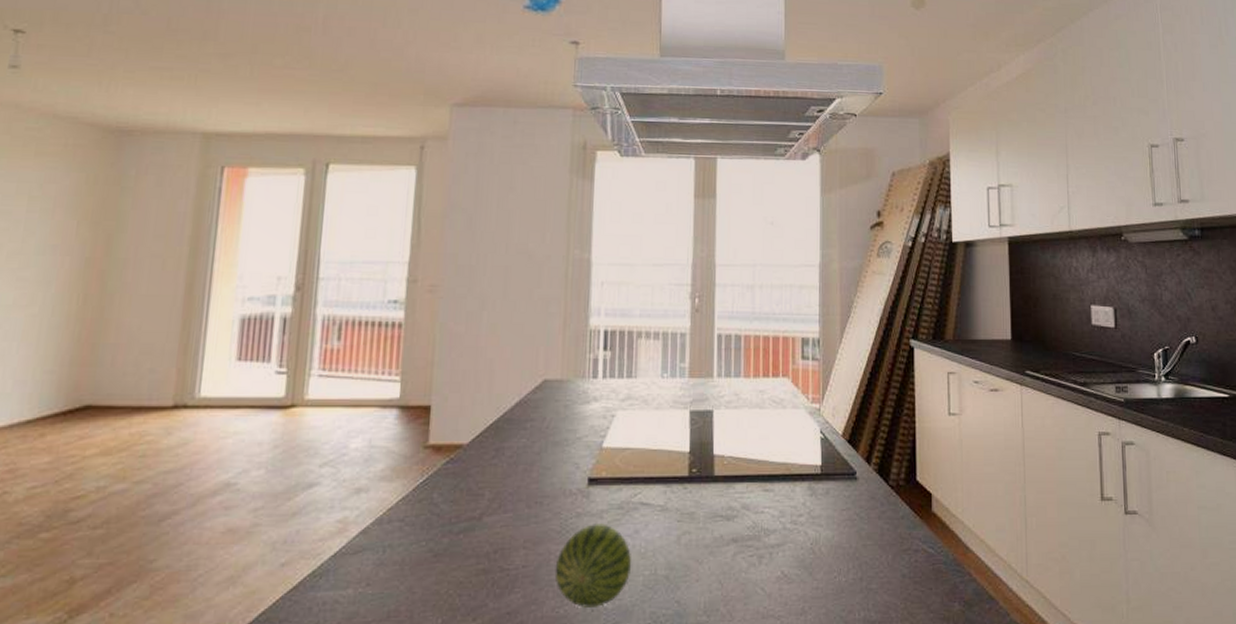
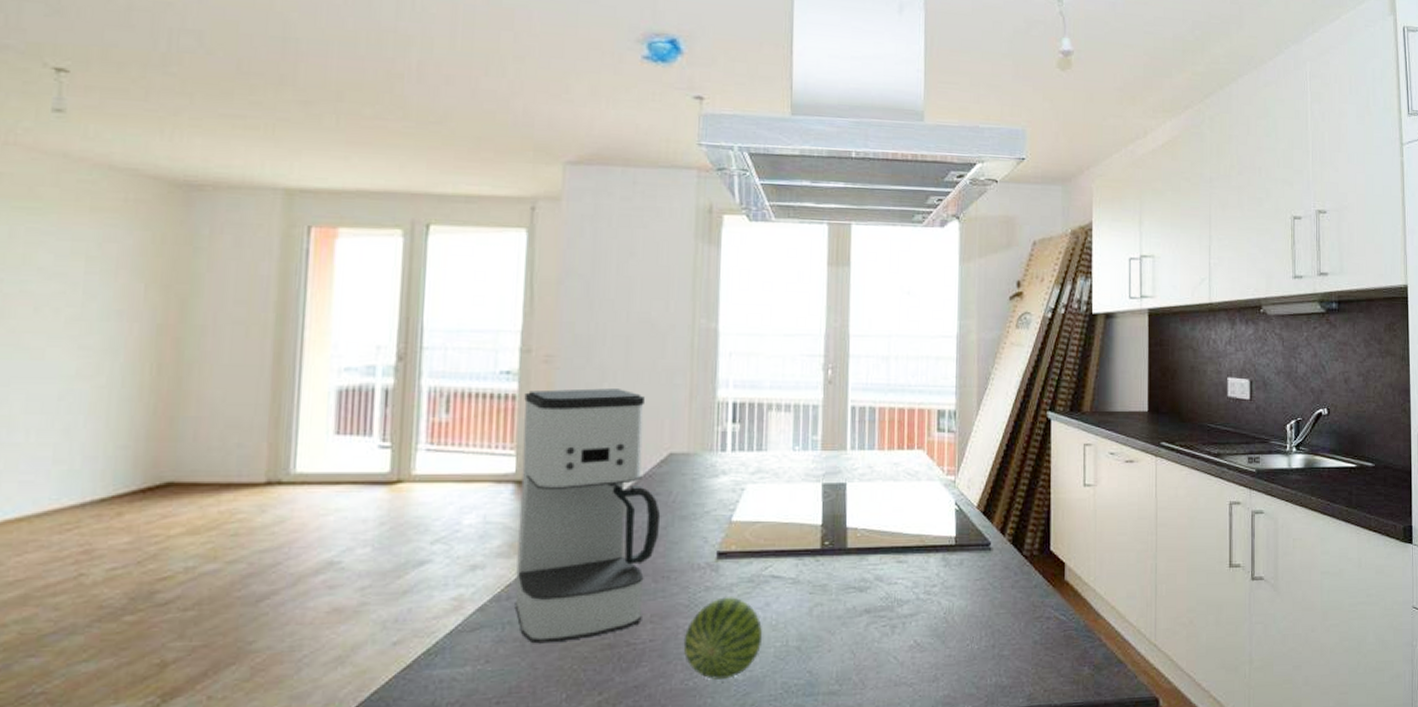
coffee maker: none [395,317,535,568] -> present [514,388,661,644]

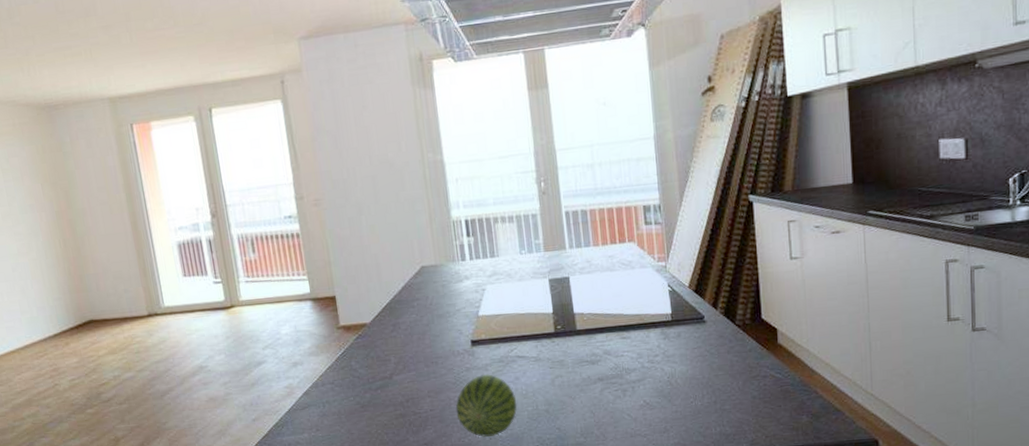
coffee maker: present [514,388,661,644] -> none [305,219,424,416]

